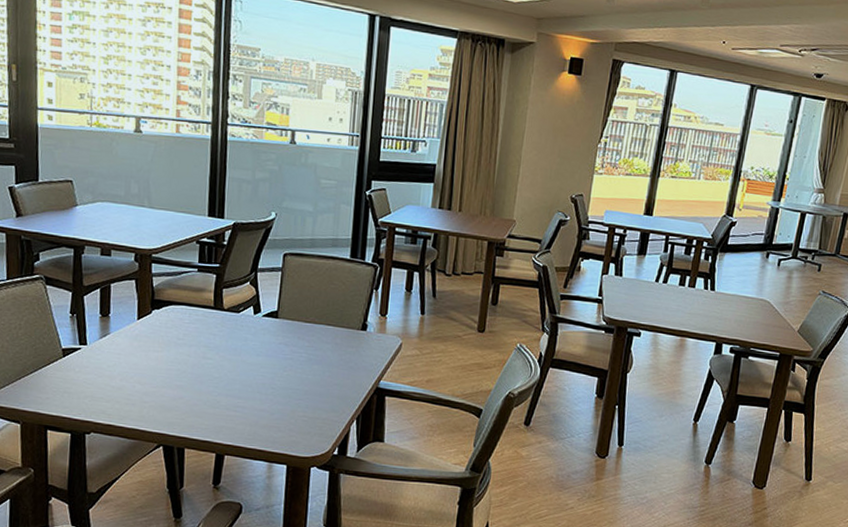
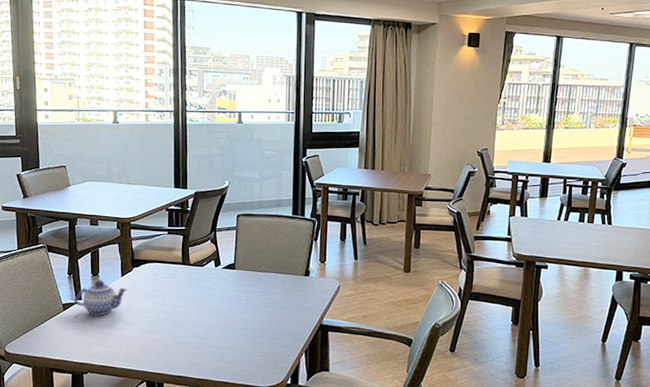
teapot: none [76,321,145,365] -> present [73,279,127,316]

